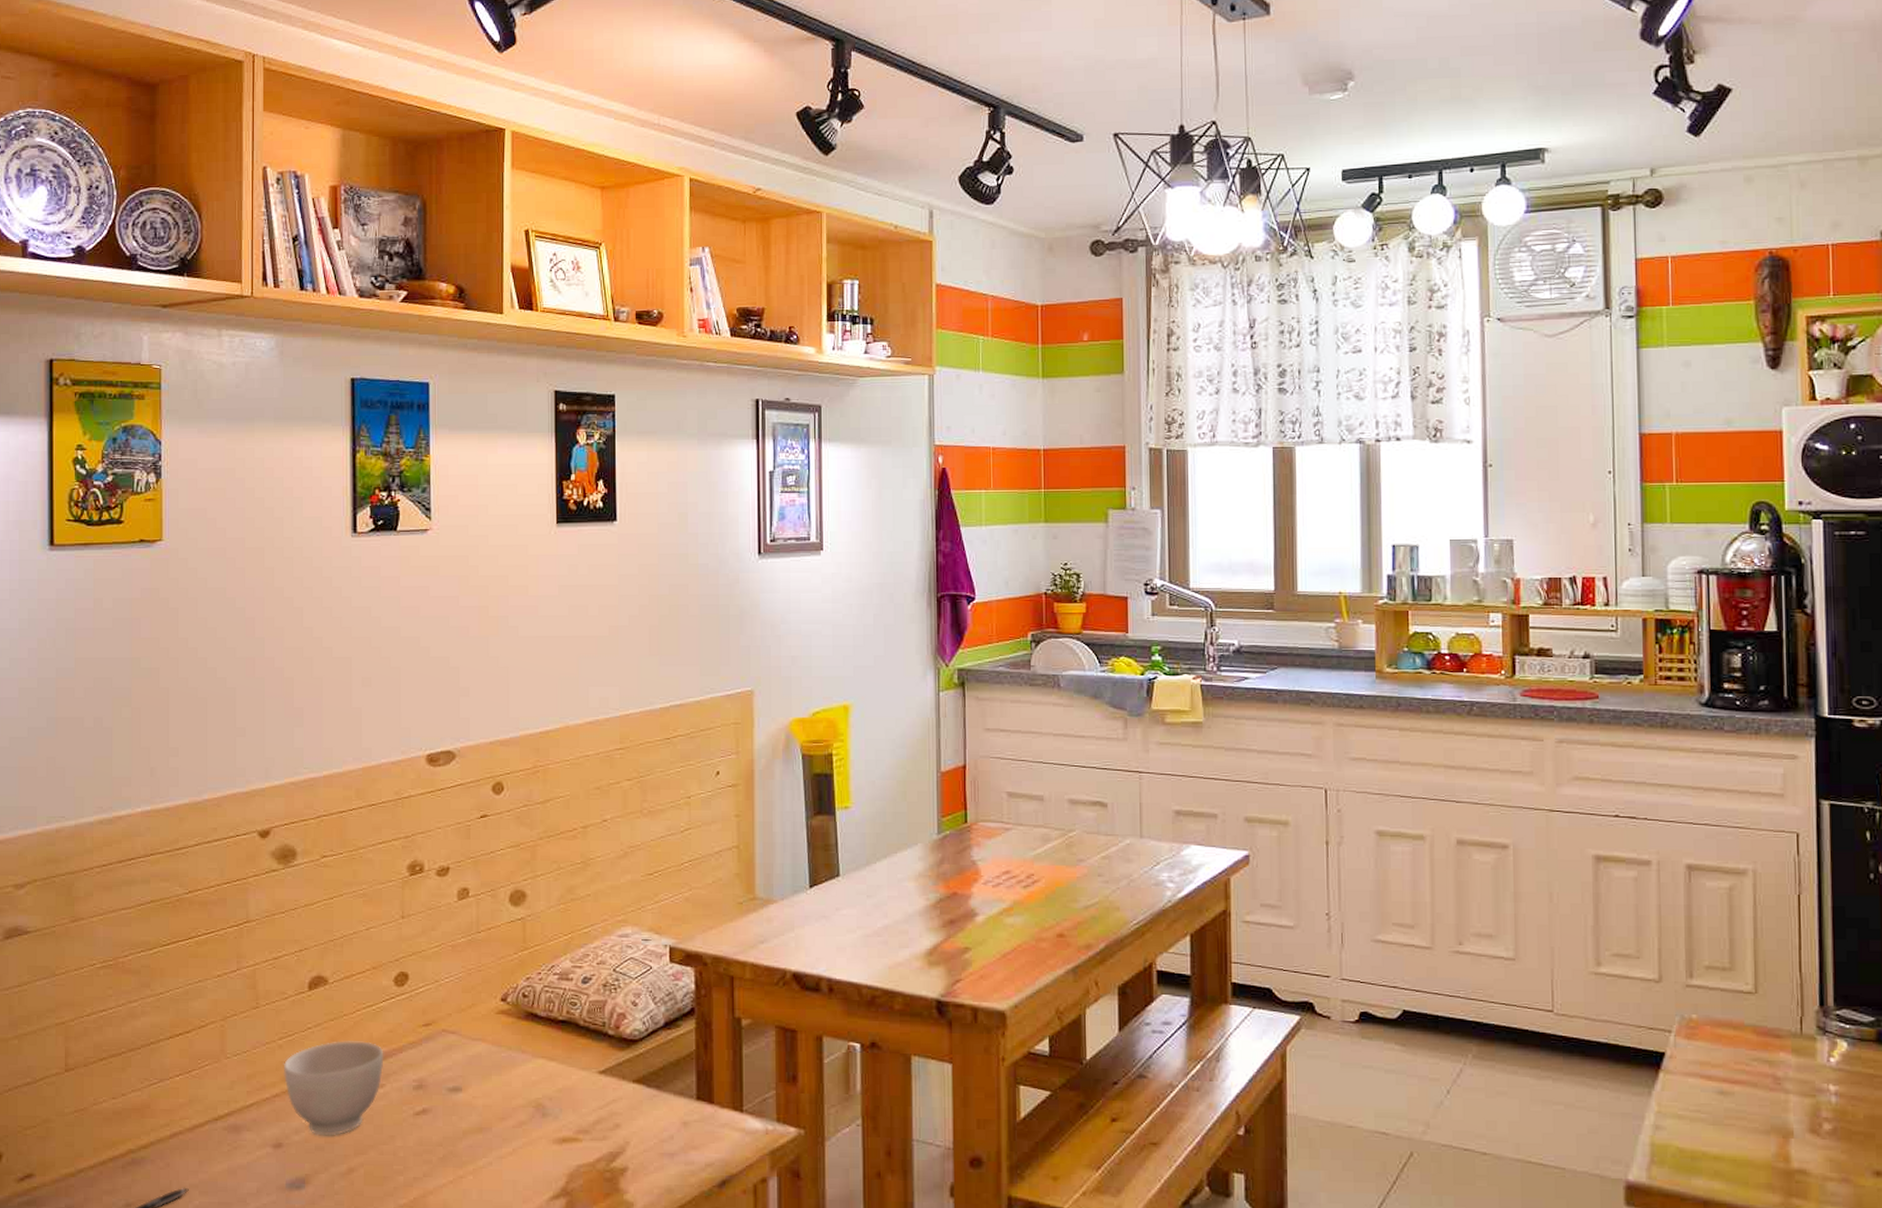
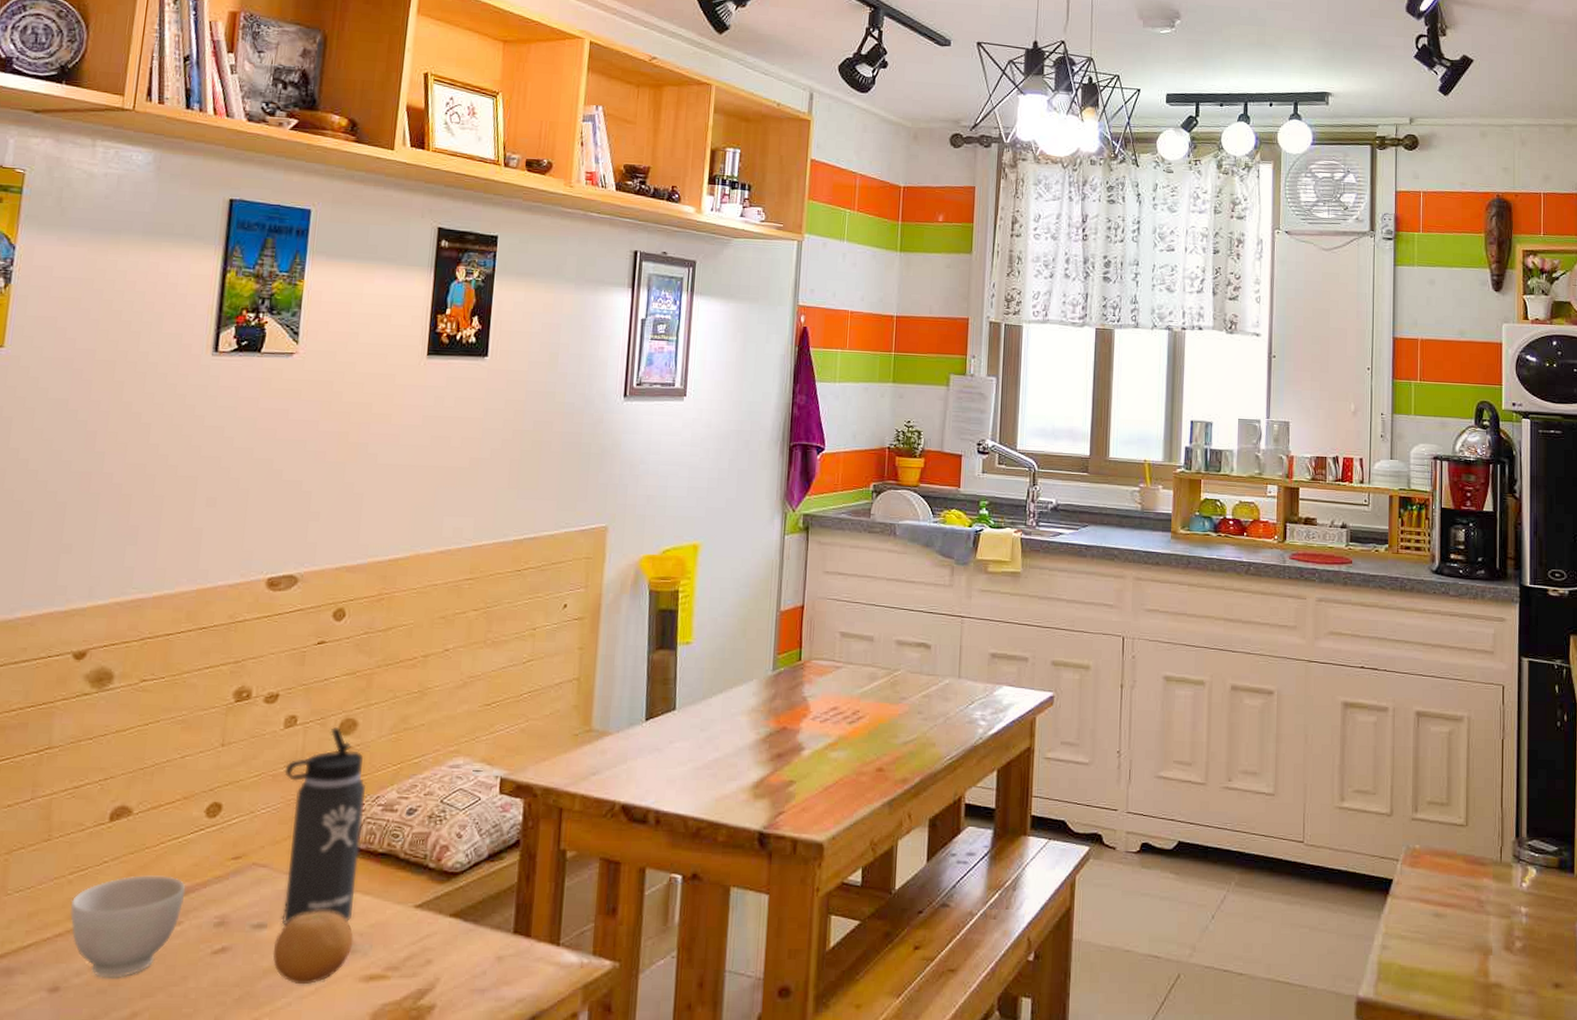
thermos bottle: none [462,898,541,1090] -> present [282,726,366,926]
fruit: none [470,1076,543,1145] -> present [272,911,354,984]

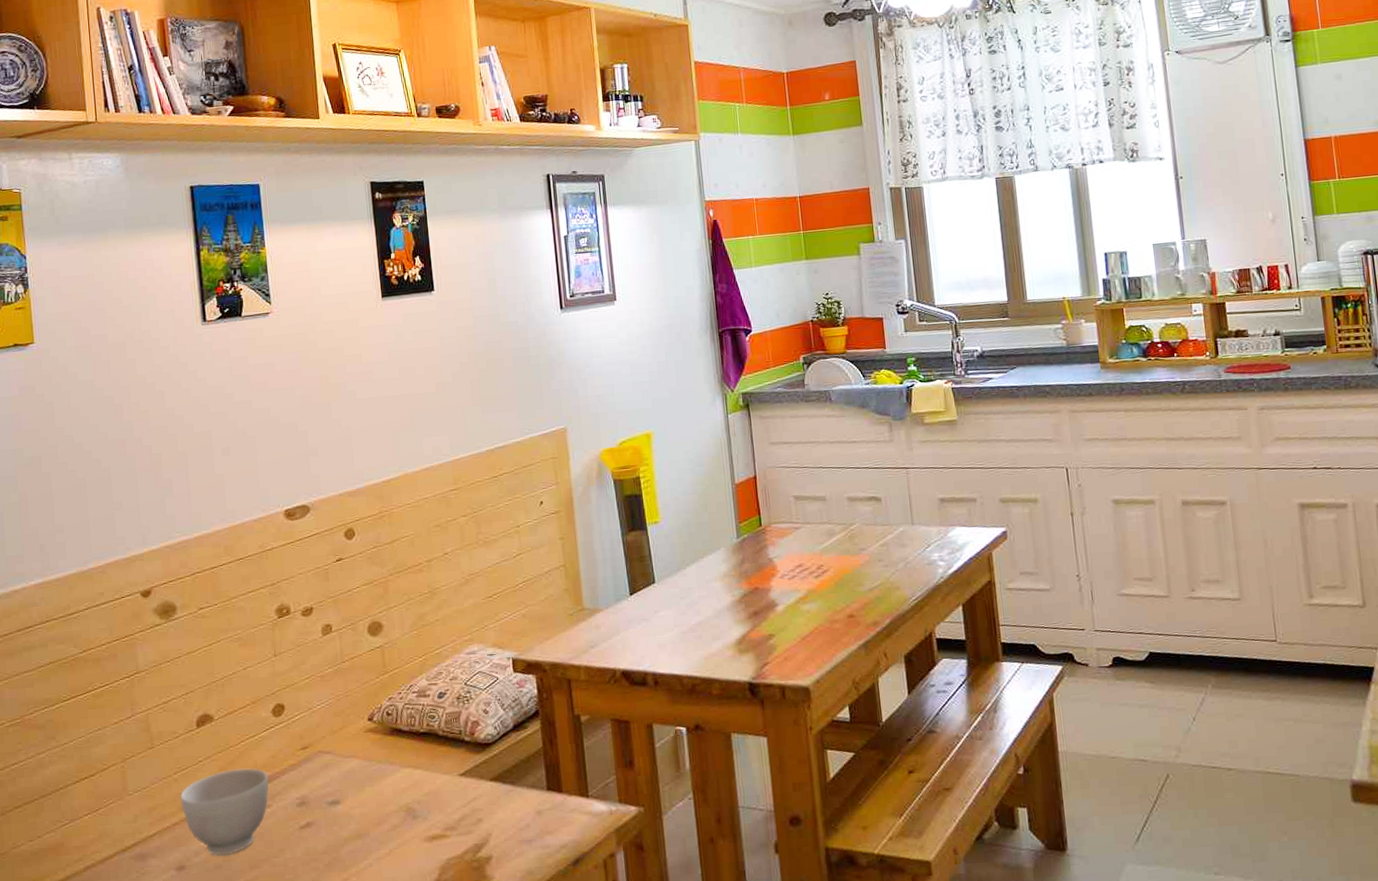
fruit: present [272,911,354,984] -> none [348,785,414,848]
thermos bottle: present [282,726,366,926] -> none [329,629,408,801]

